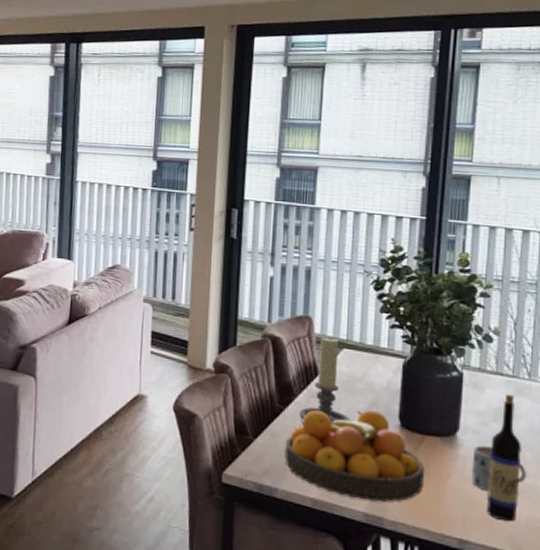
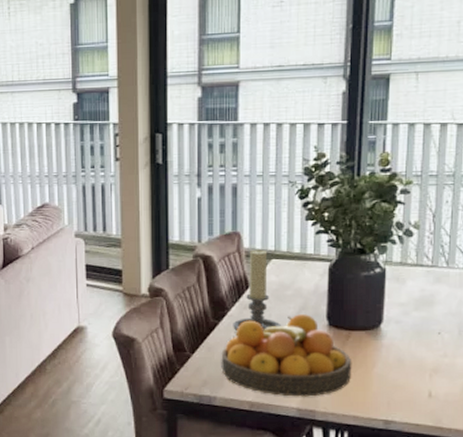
mug: present [471,445,527,491] -> none [395,334,445,374]
wine bottle: present [487,393,521,522] -> none [409,283,440,399]

